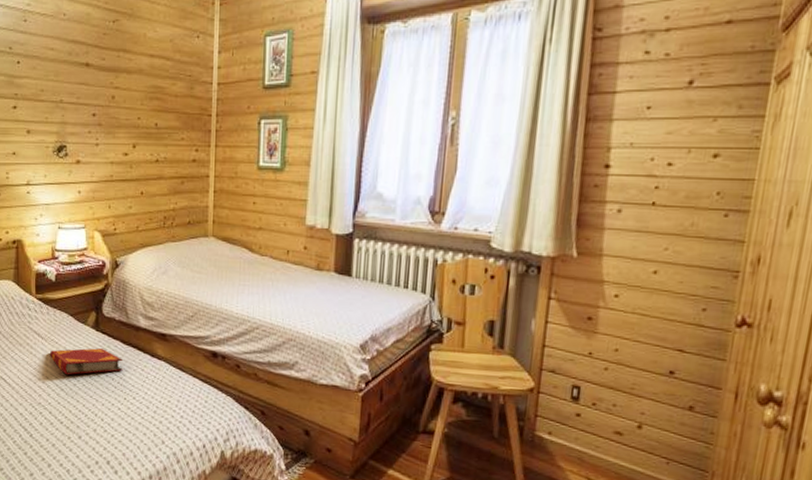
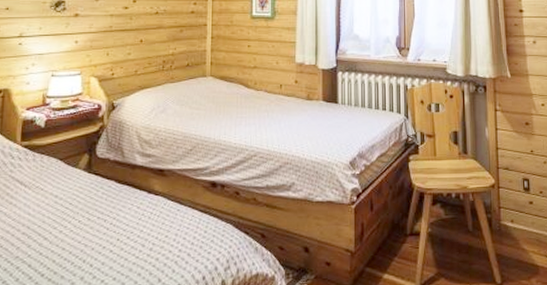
hardback book: present [50,348,123,375] -> none [34,190,117,223]

